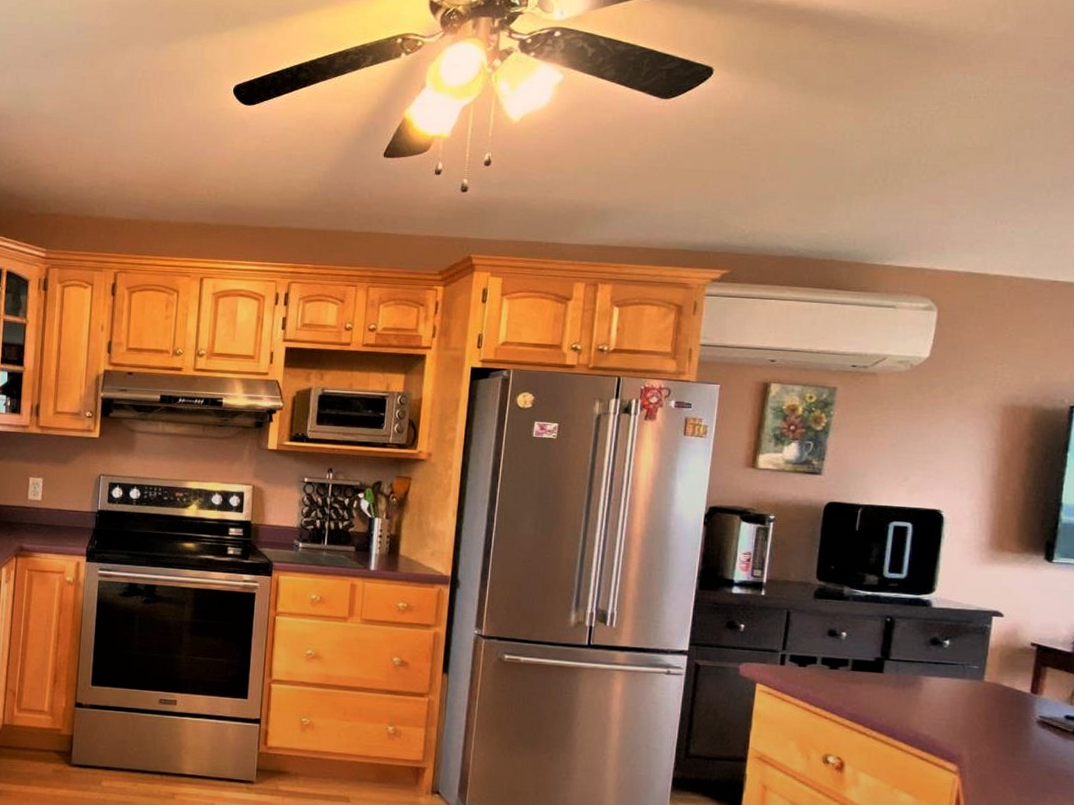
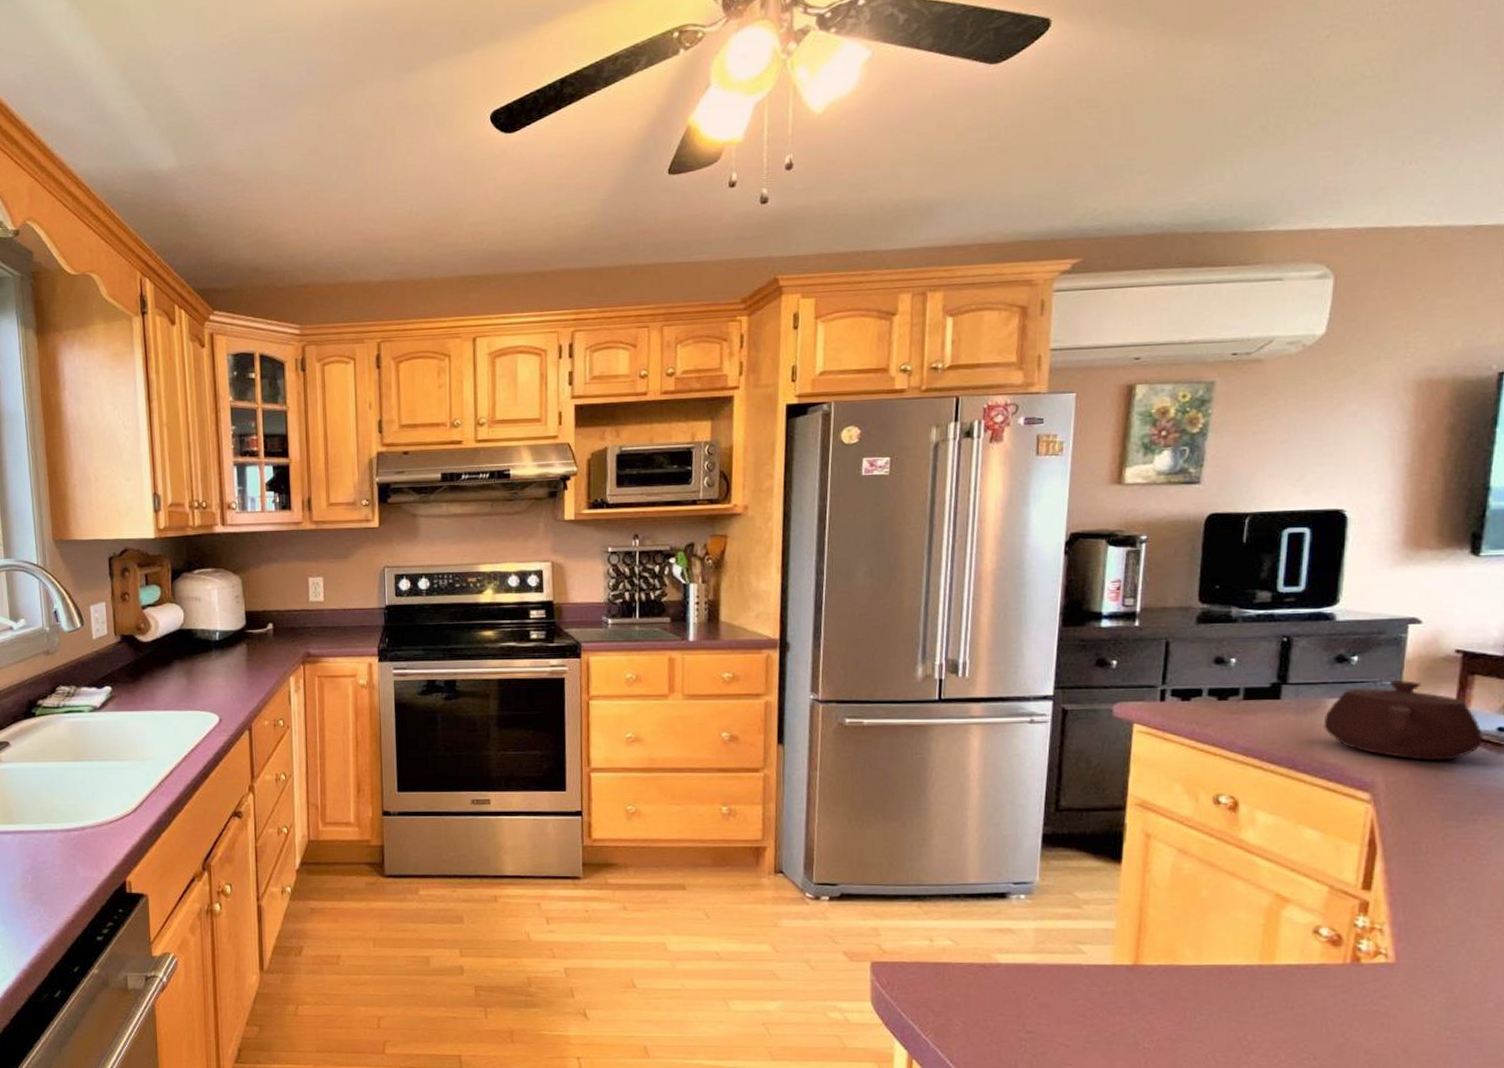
teapot: none [919,664,1054,742] -> present [1323,679,1484,761]

